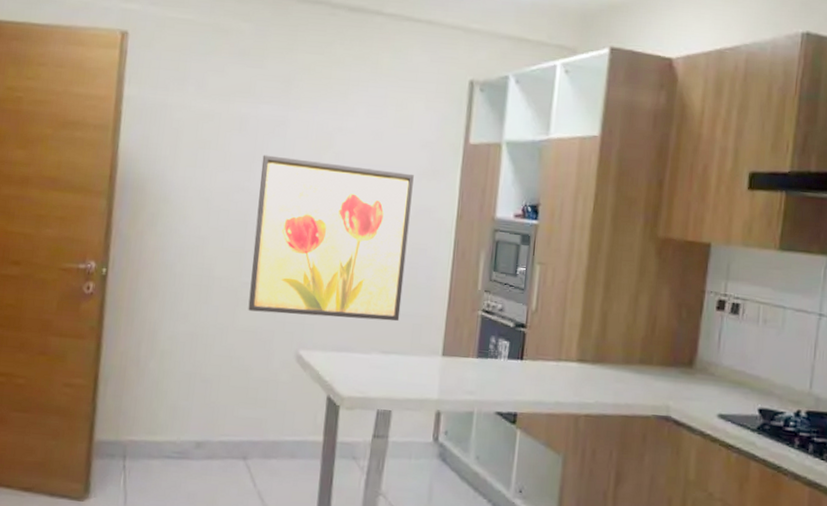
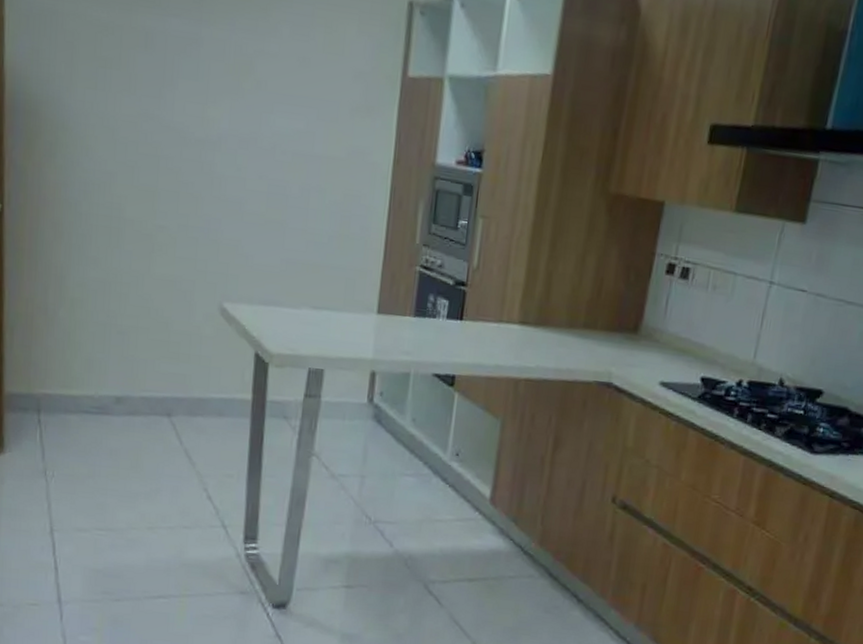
wall art: present [248,155,414,322] -> none [165,78,346,275]

